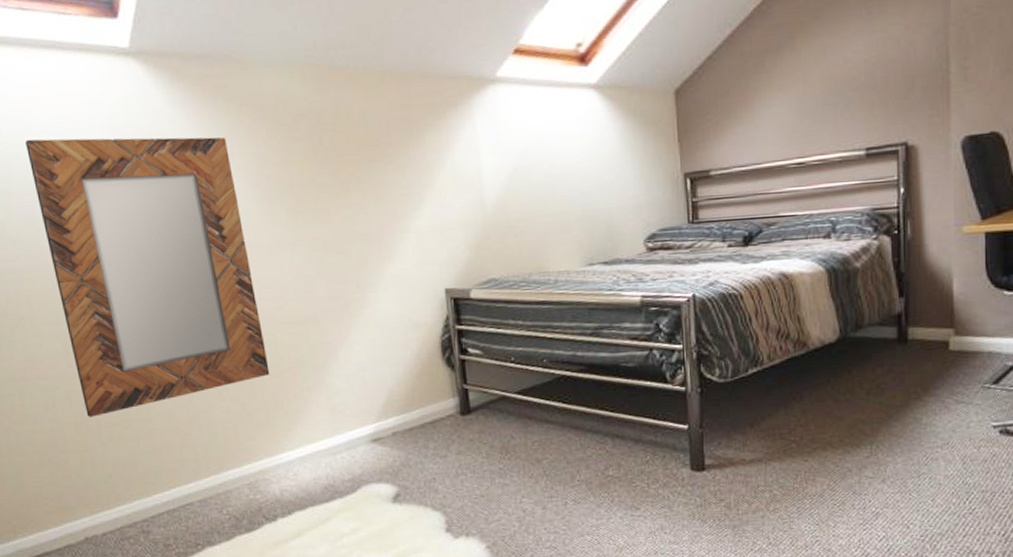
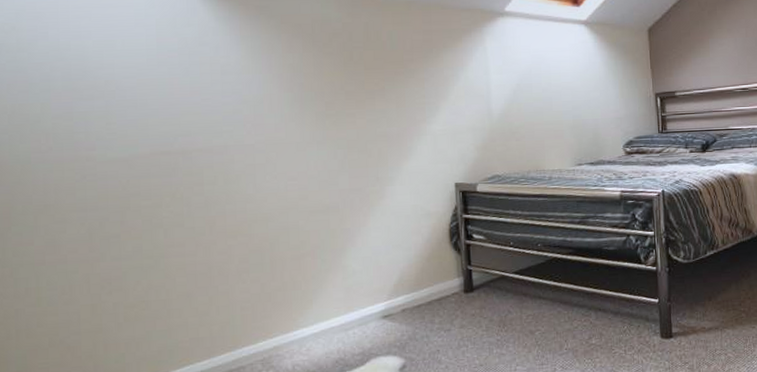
home mirror: present [25,137,270,417] -> none [71,43,290,299]

